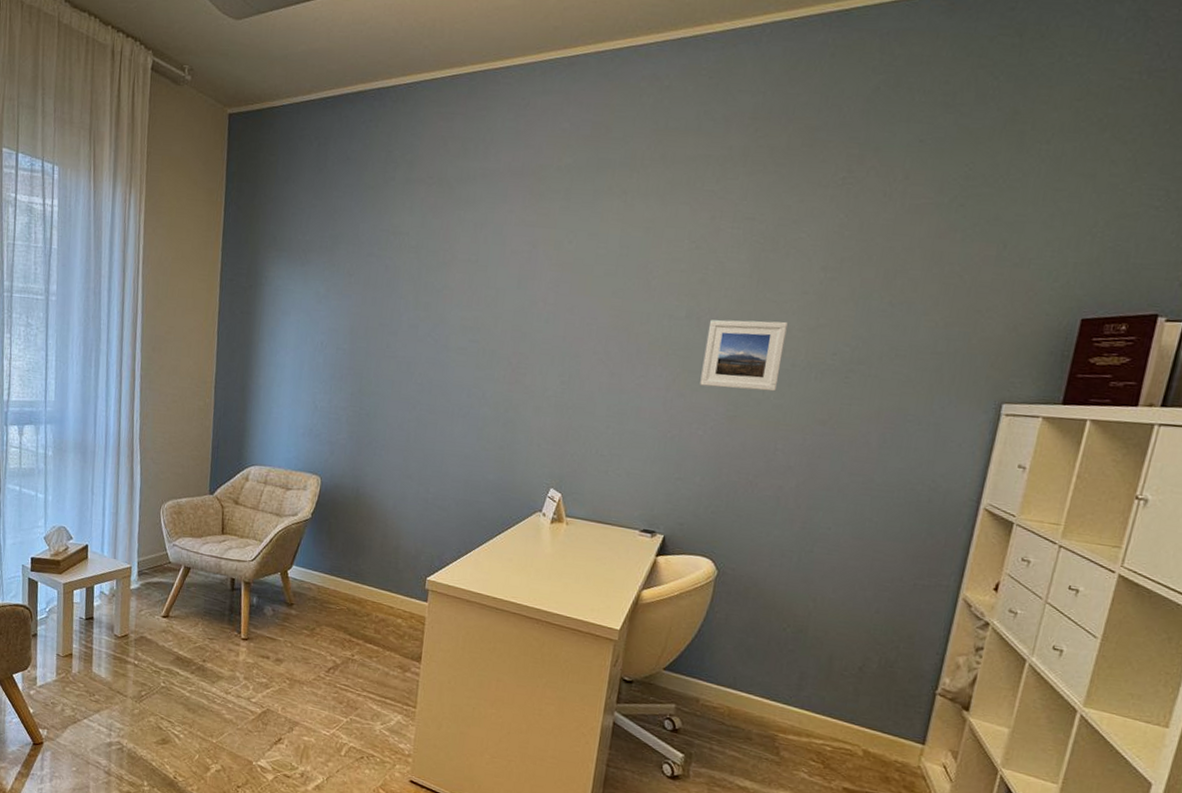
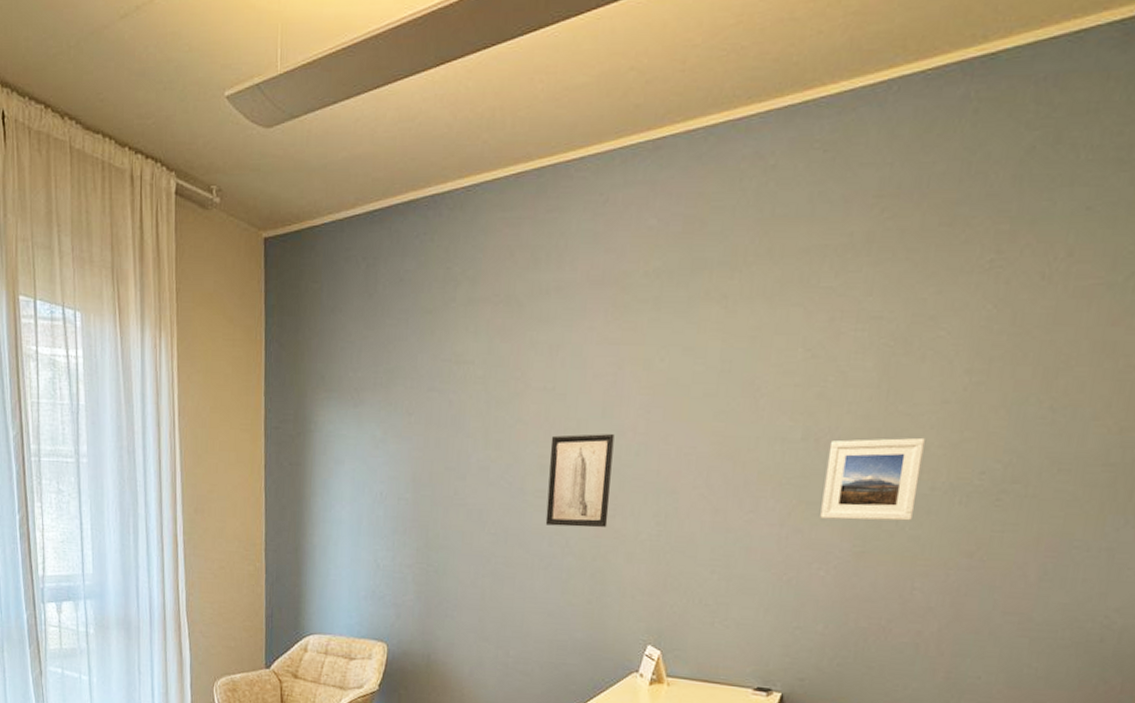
wall art: none [465,301,528,383] -> present [545,434,615,528]

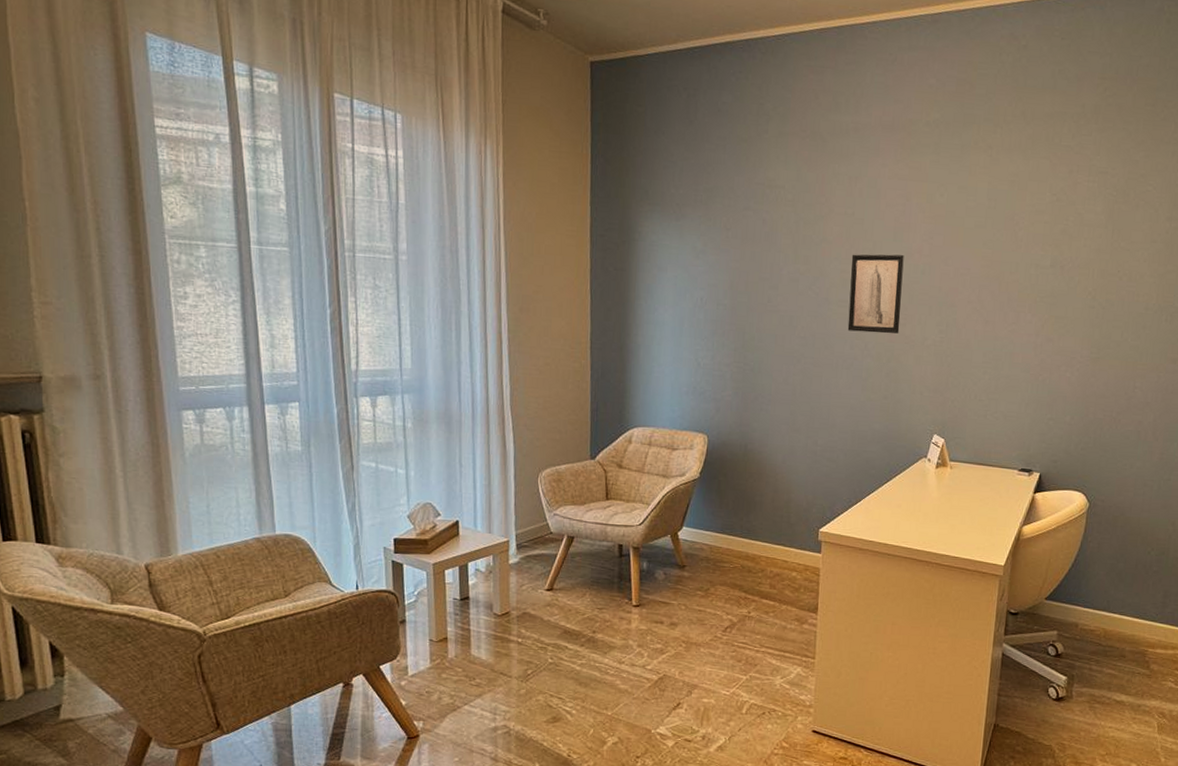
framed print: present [820,438,925,521] -> none [1066,268,1140,334]

